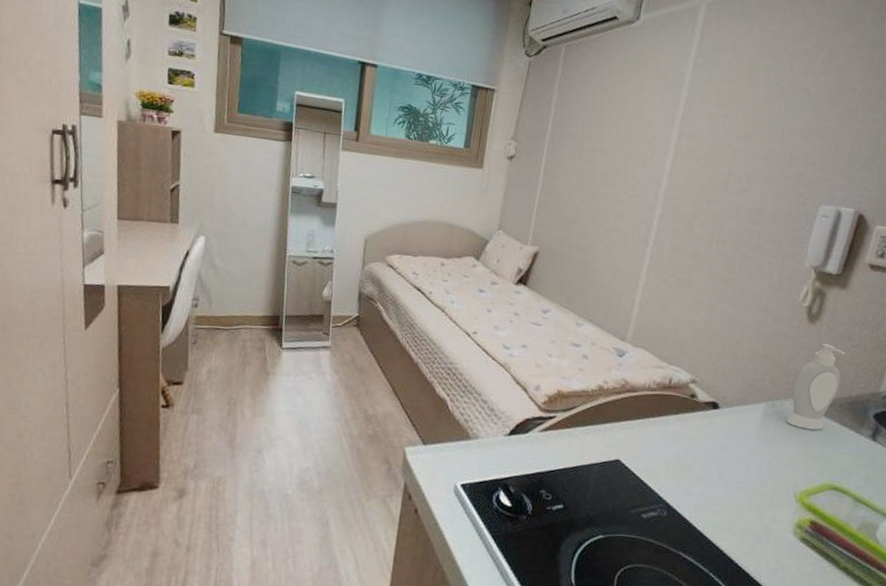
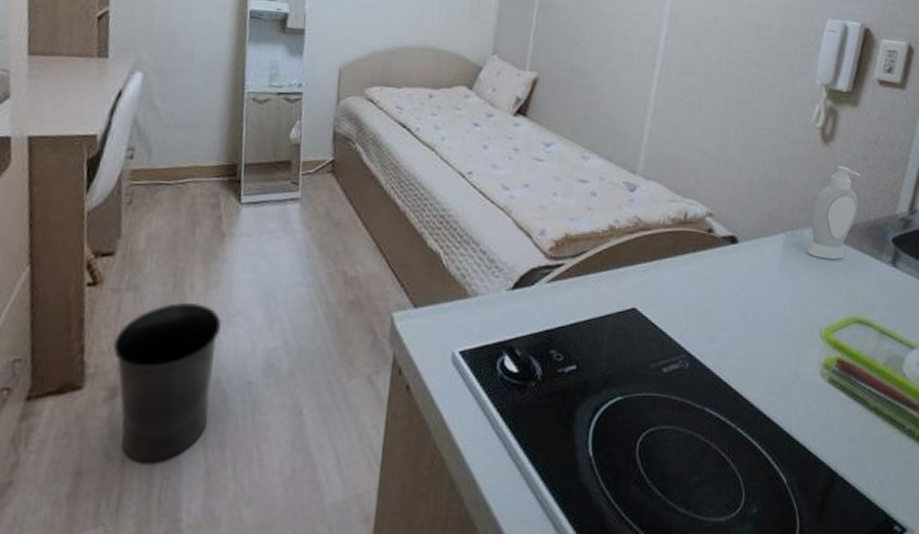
waste bin: none [181,426,266,552] -> present [113,302,223,464]

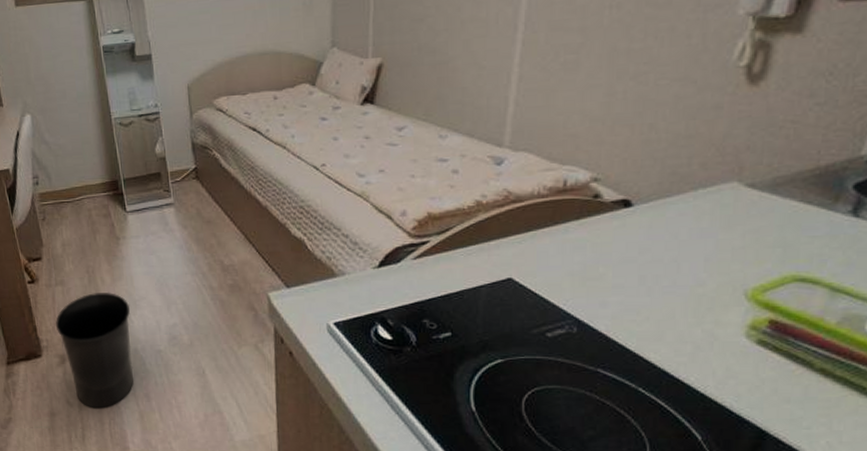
soap bottle: present [807,166,861,260] -> none [726,107,807,215]

